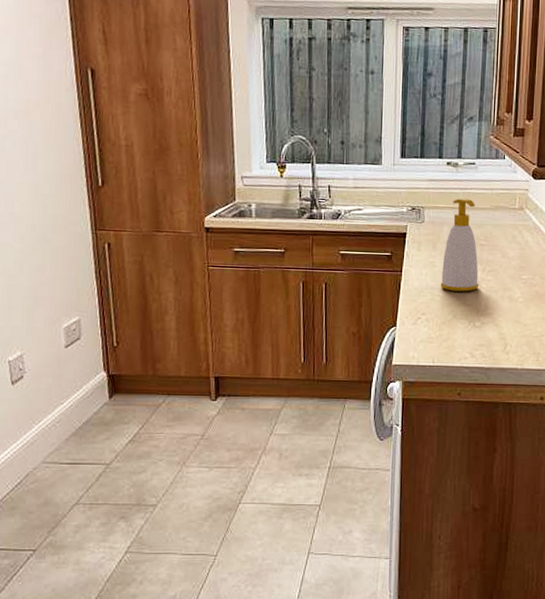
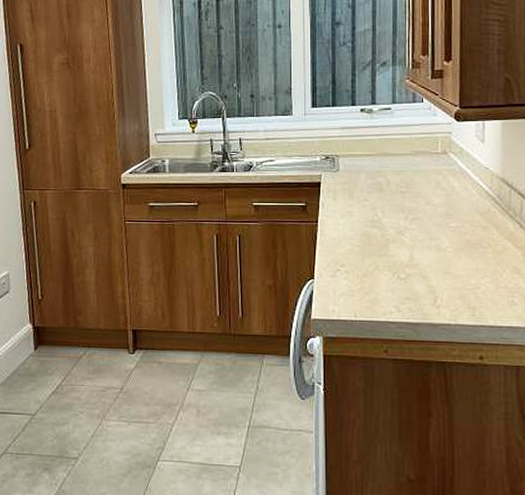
soap bottle: present [440,198,479,292] -> none [359,144,402,242]

